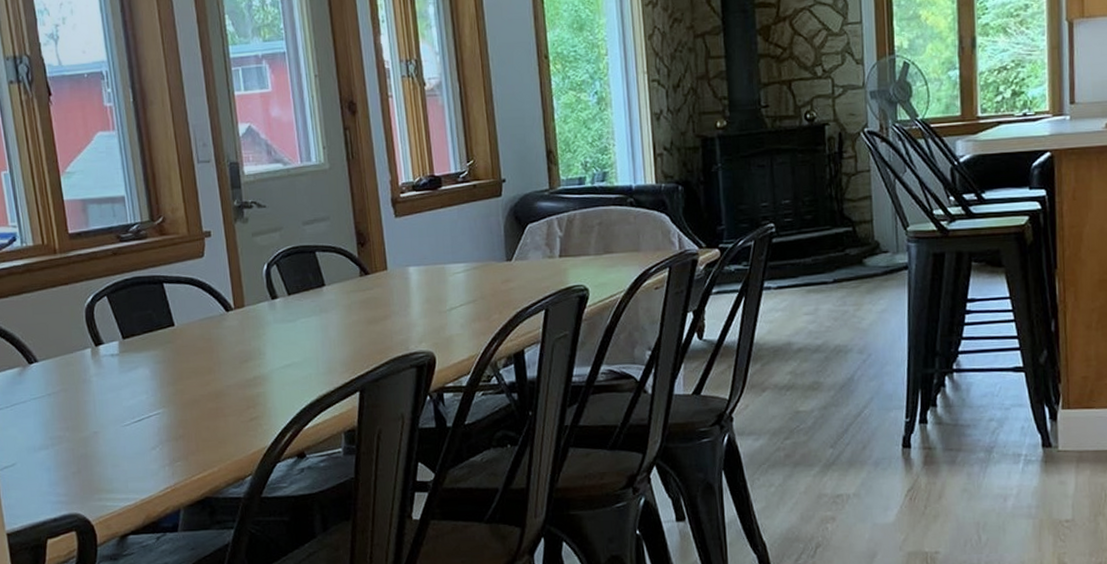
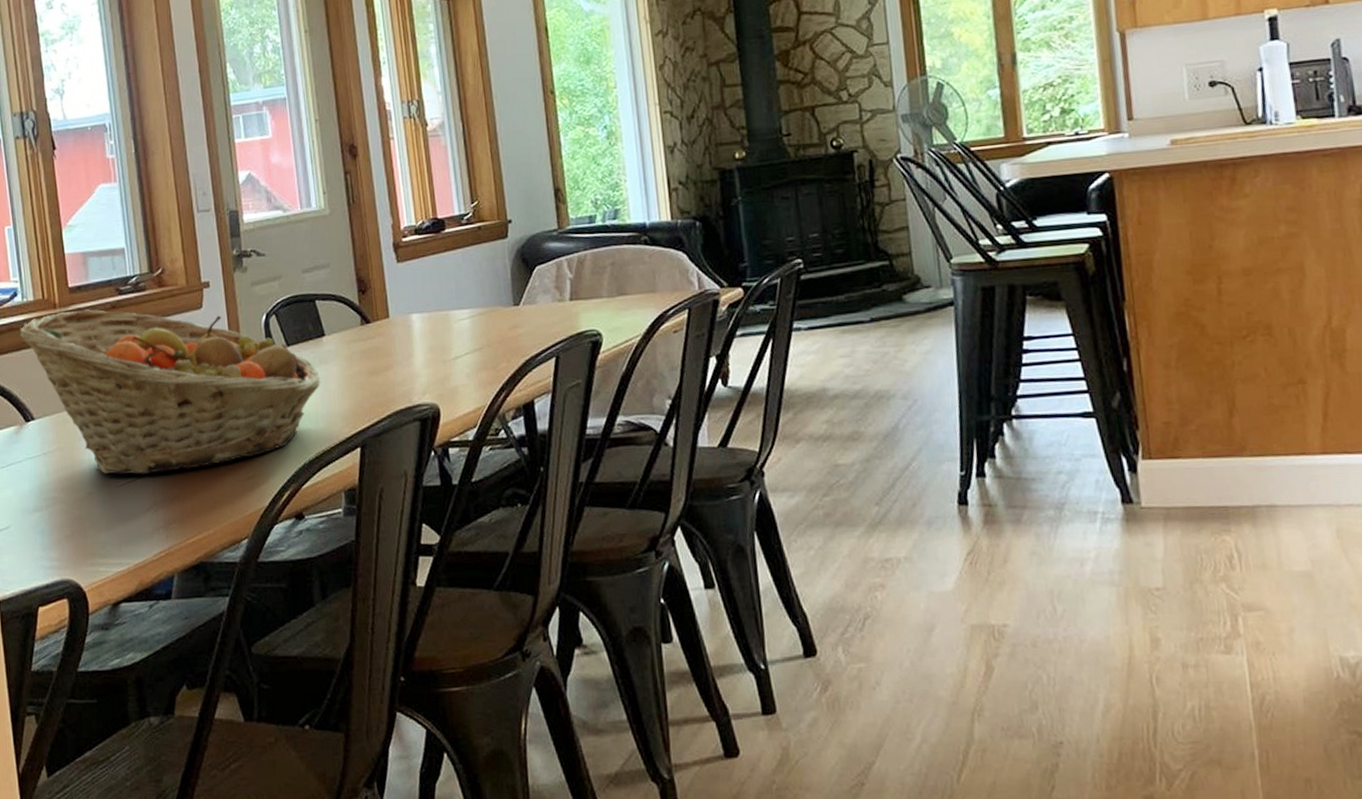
fruit basket: none [19,255,322,415] -> present [19,309,321,475]

